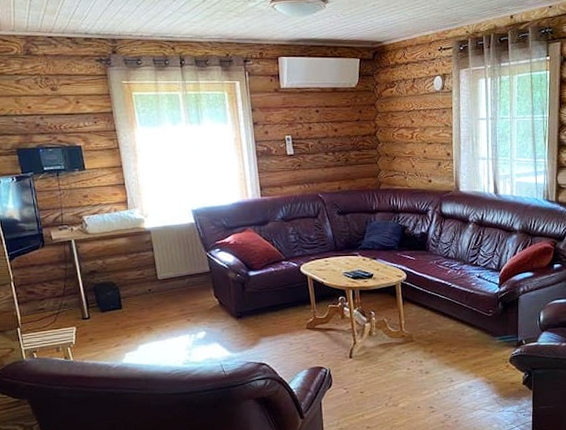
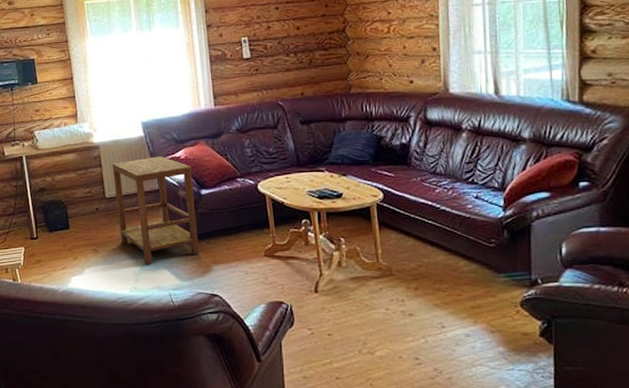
side table: none [163,241,249,340] -> present [112,156,200,265]

